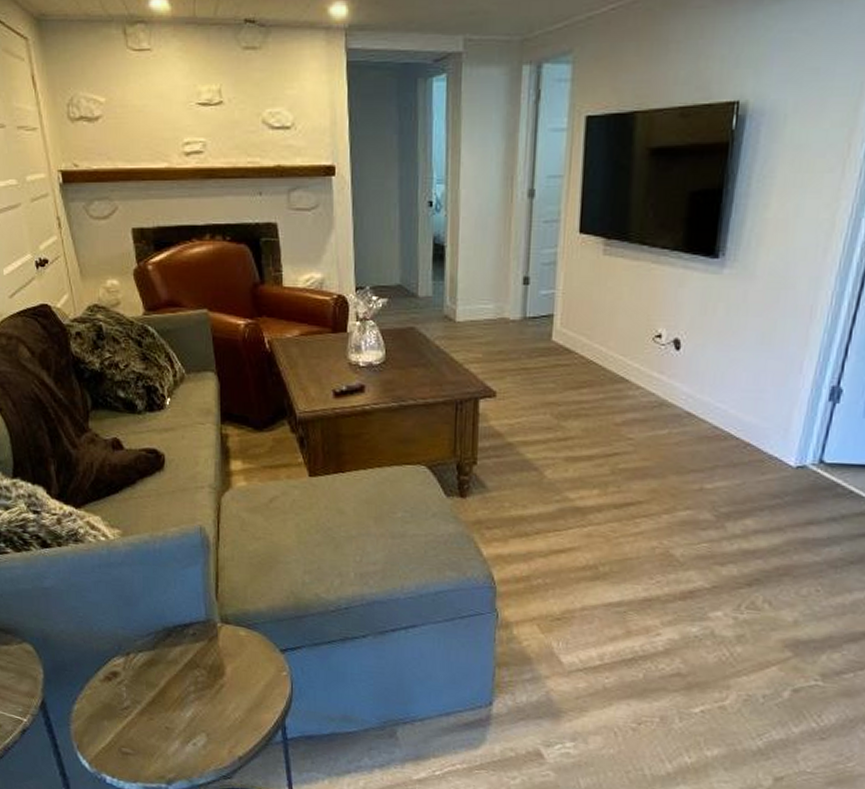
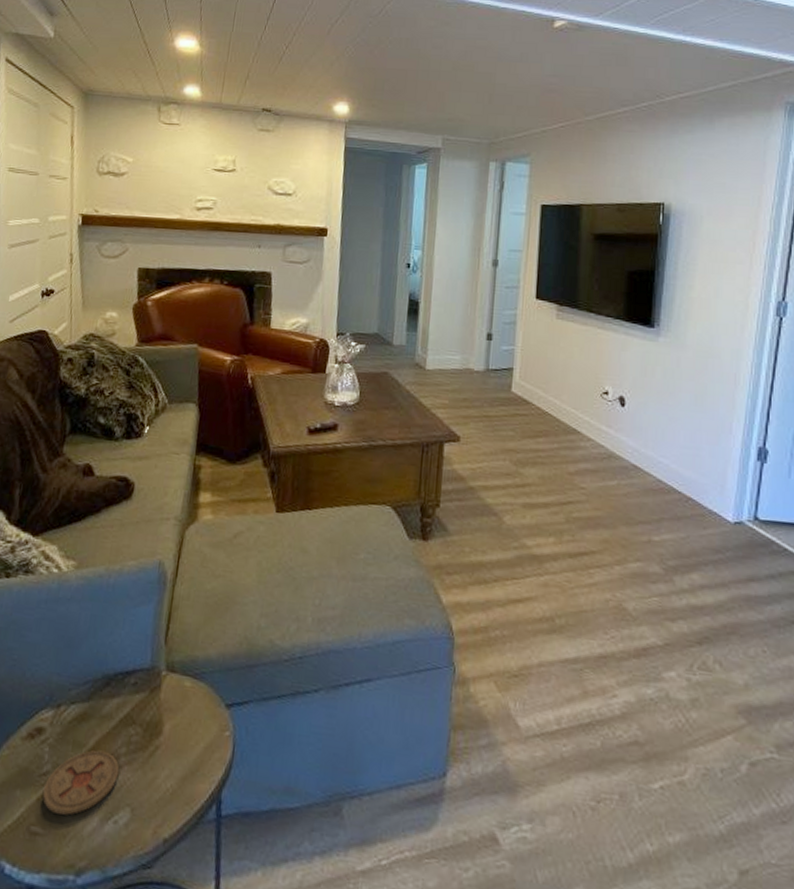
coaster: none [127,689,191,740] -> present [42,750,120,816]

